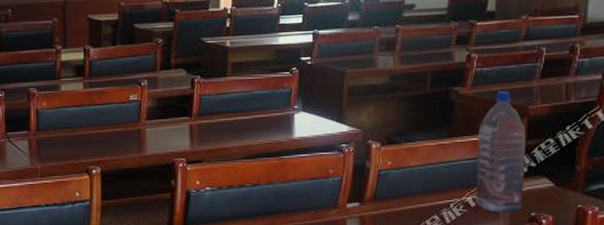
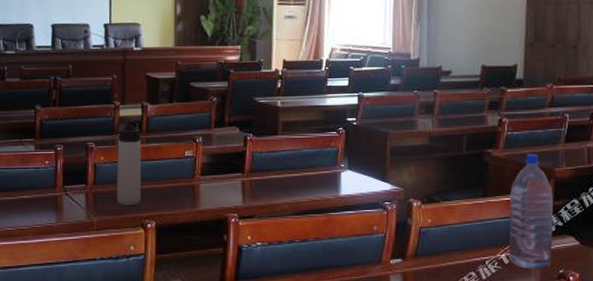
thermos bottle: none [60,66,86,153] -> present [116,122,142,207]

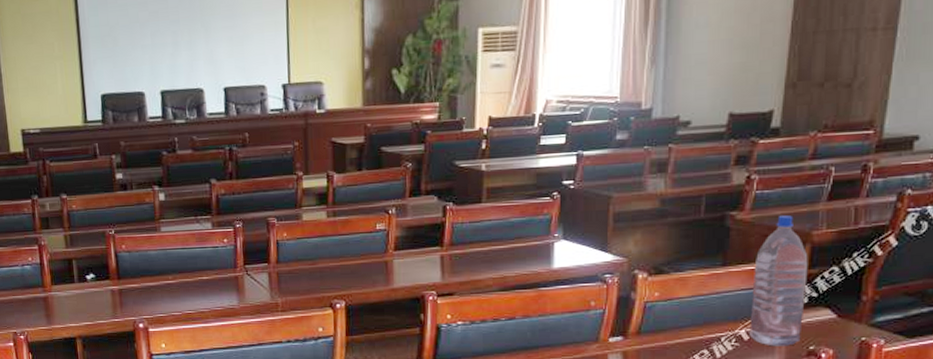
thermos bottle: present [116,122,142,207] -> none [301,193,329,286]

